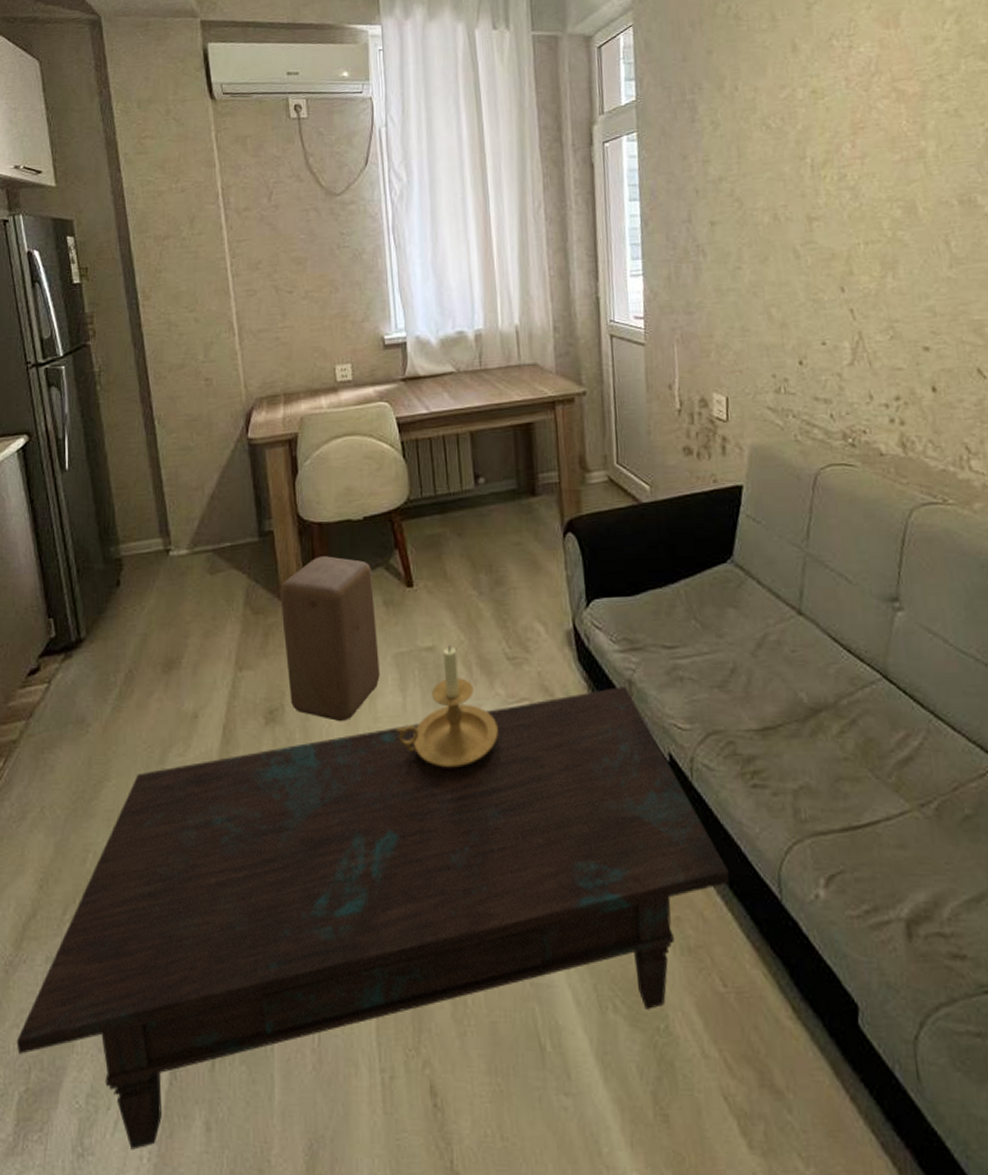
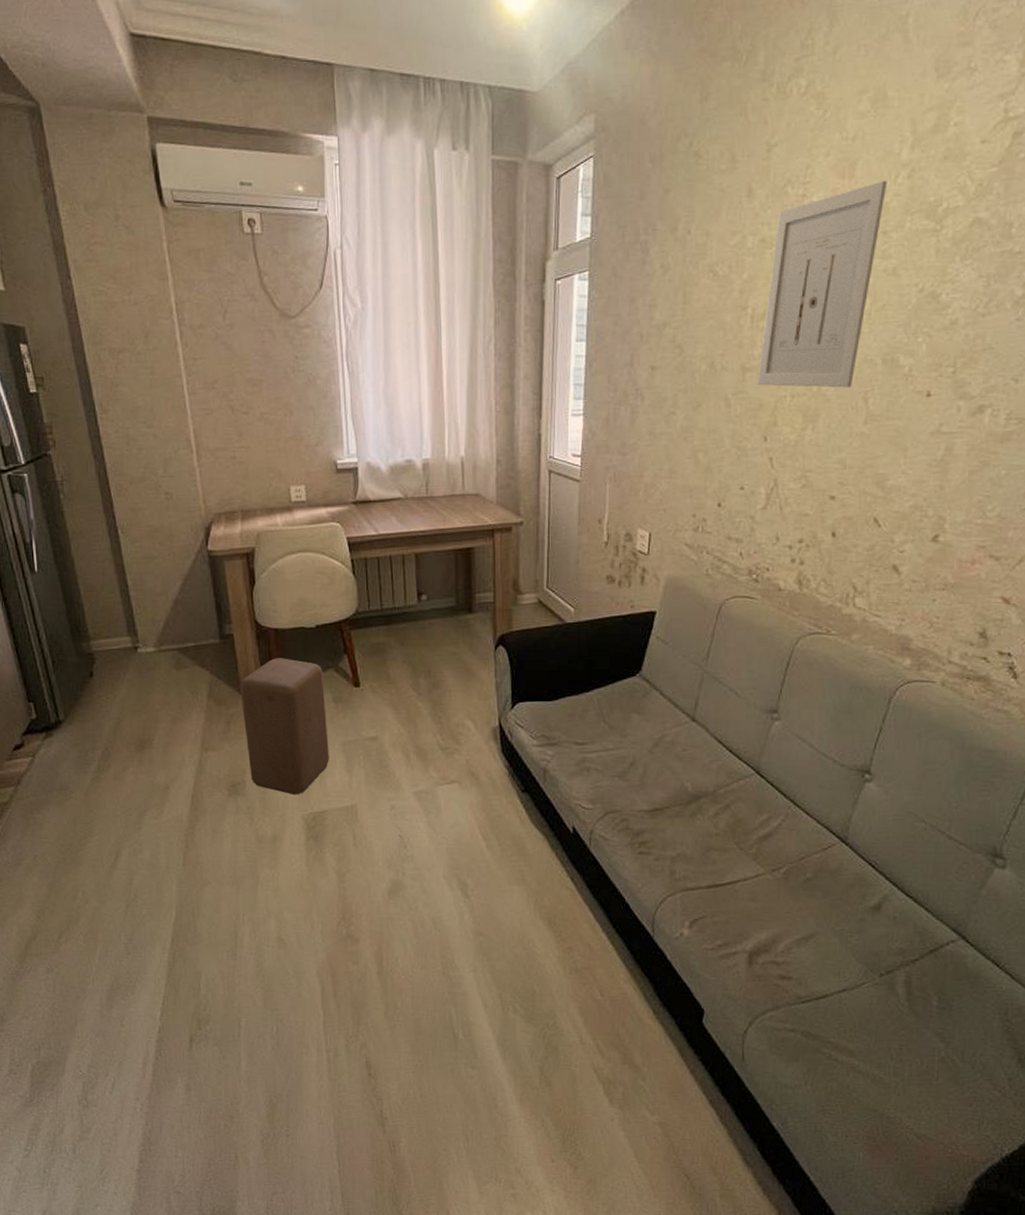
coffee table: present [16,687,730,1150] -> none [26,774,614,1103]
candle holder: present [396,646,498,767] -> none [343,737,430,832]
wall art: none [825,27,935,235] -> present [757,180,887,388]

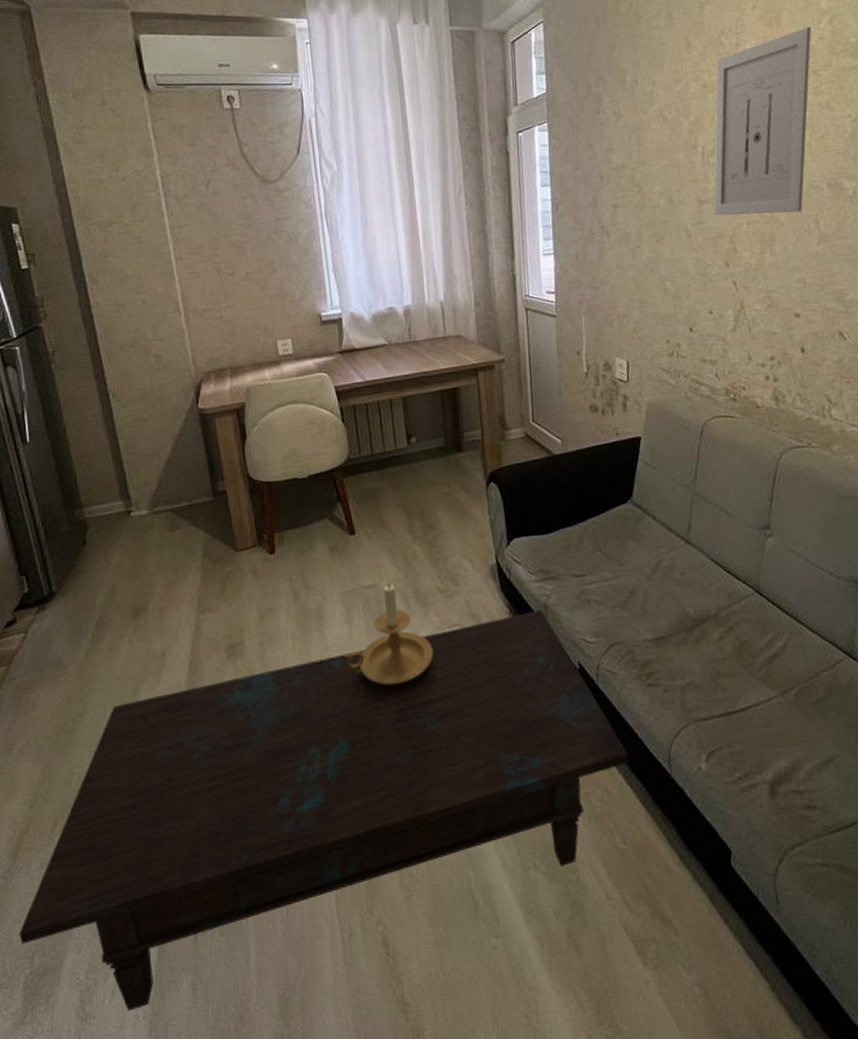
coffee table: none [26,774,614,1103] -> present [19,610,629,1011]
stool: present [240,658,329,796] -> none [235,511,328,653]
candle holder: none [343,737,430,832] -> present [344,583,433,685]

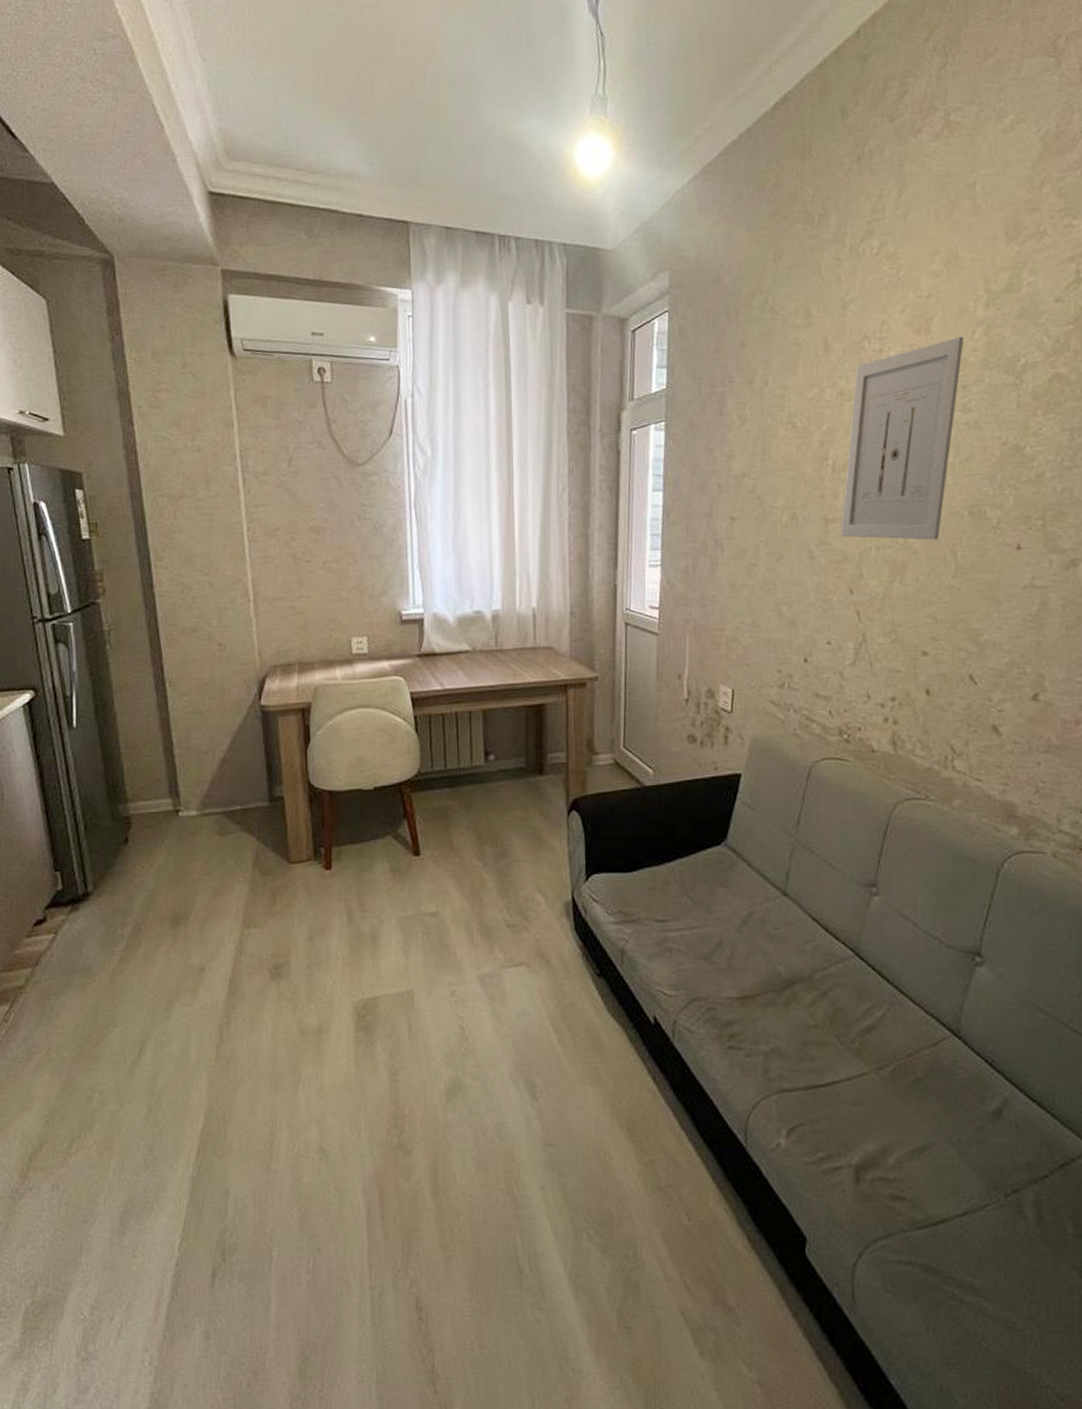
coffee table: present [19,610,629,1011] -> none [22,955,702,1355]
candle holder: present [344,583,433,685] -> none [398,912,495,1023]

